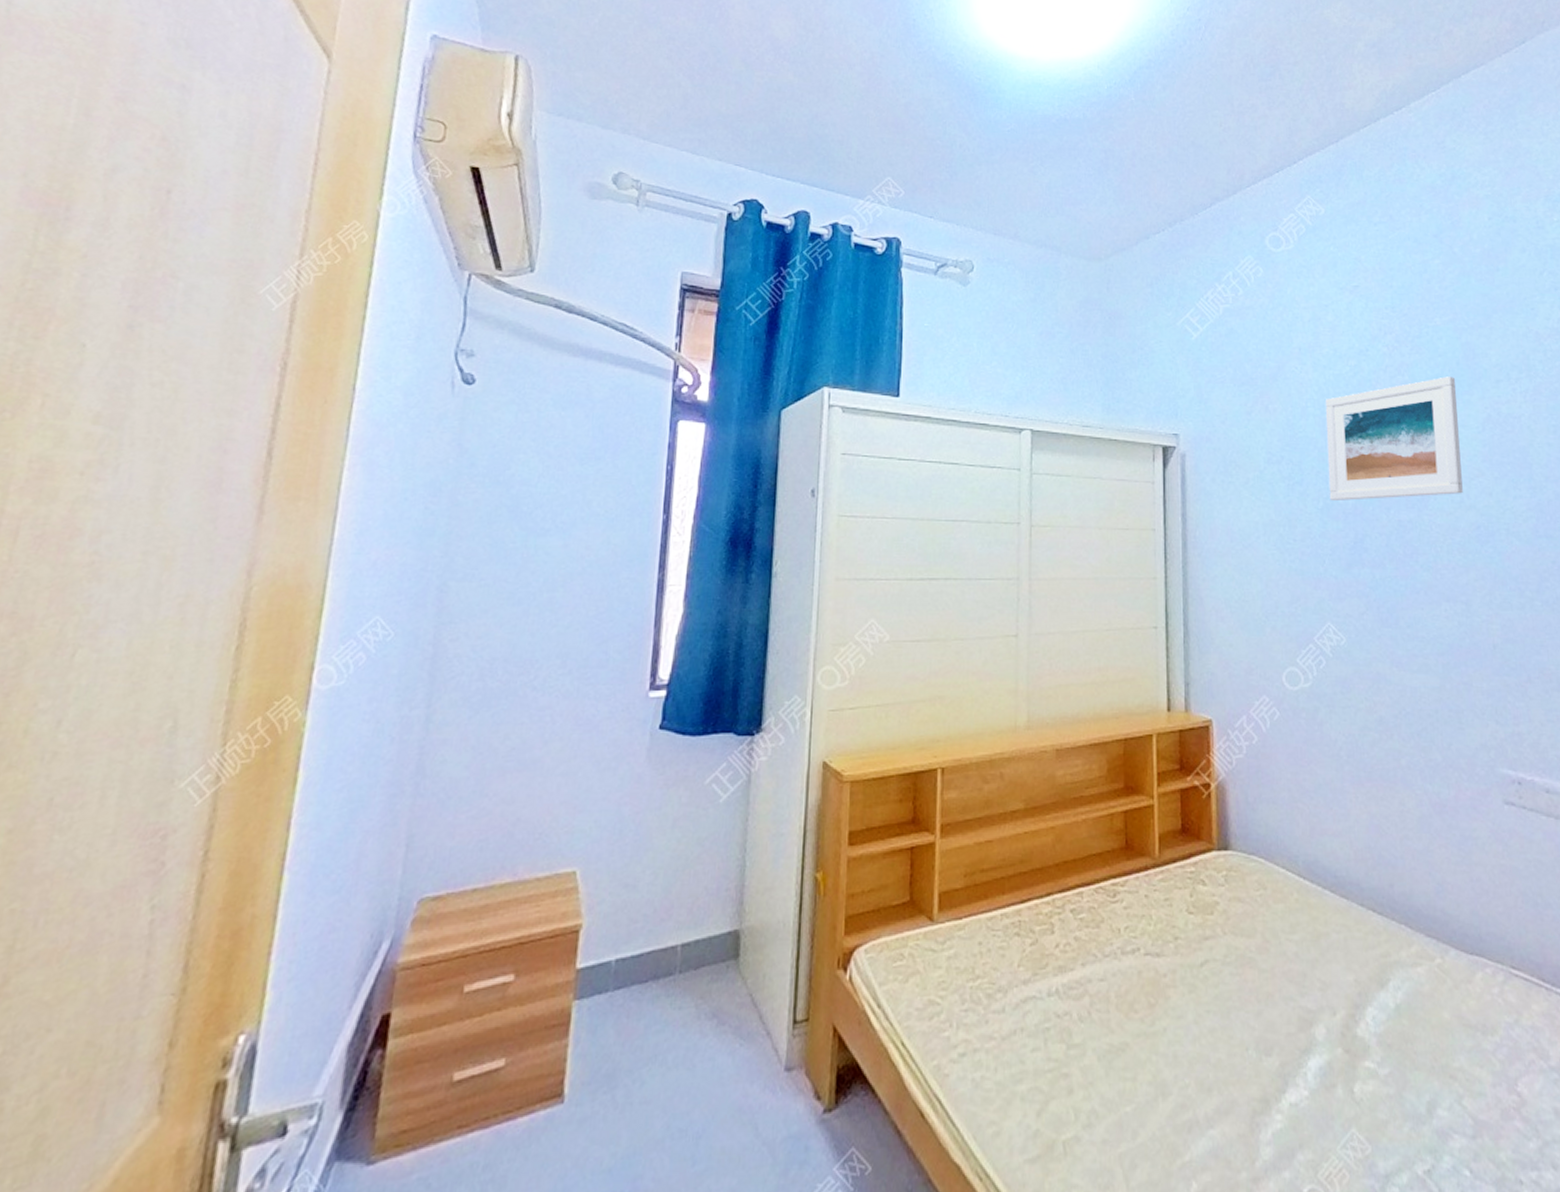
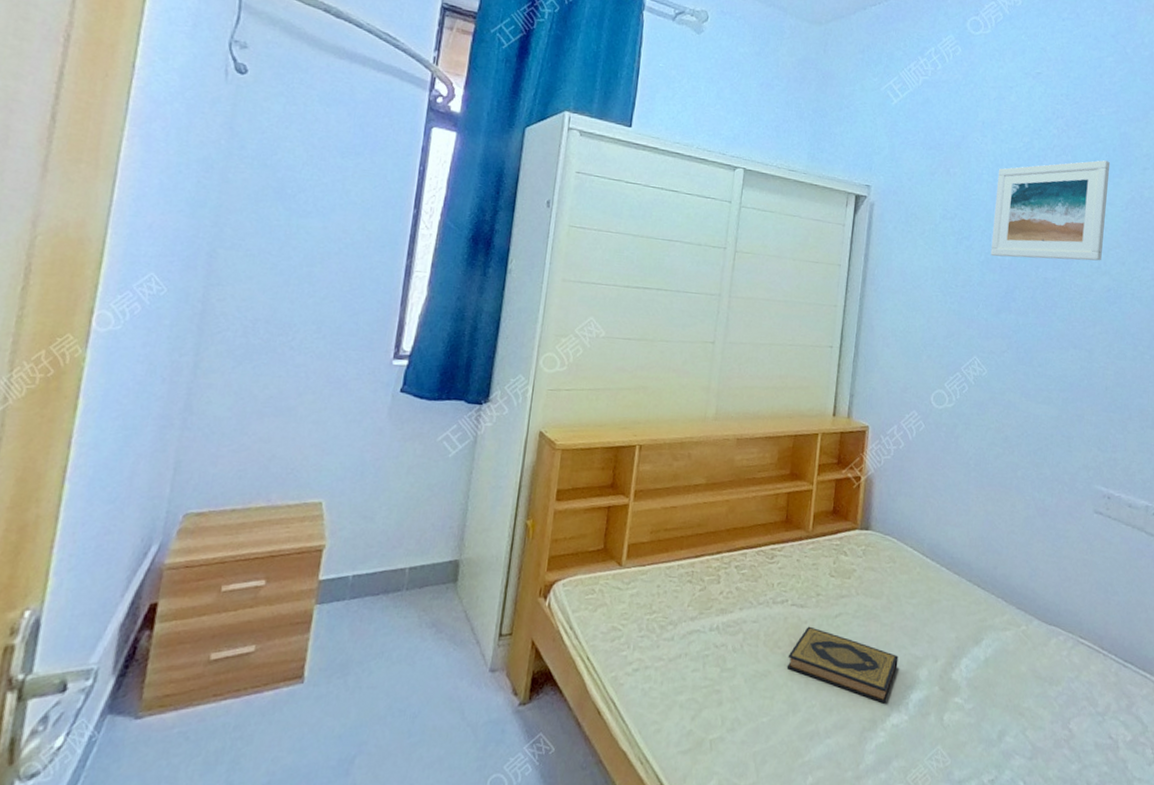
hardback book: none [1148,980,1287,1076] -> present [786,626,899,704]

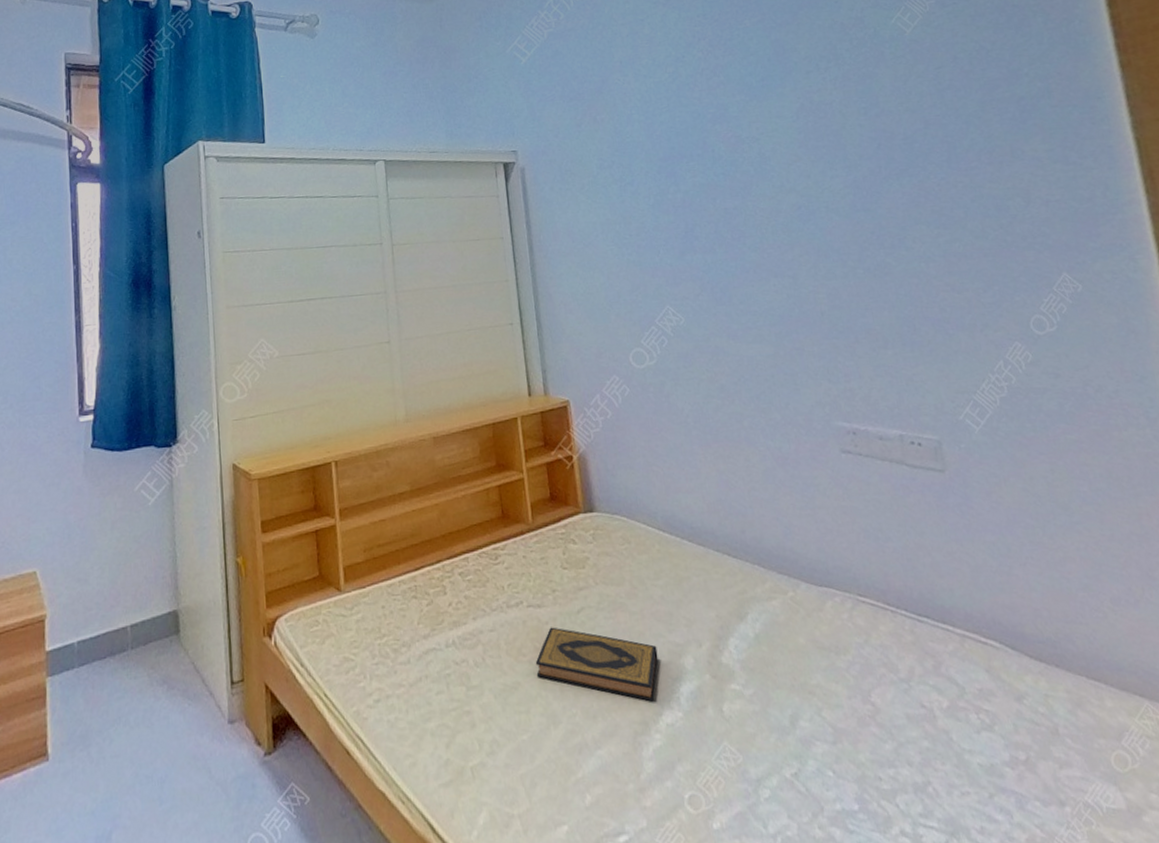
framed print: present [990,160,1110,261] -> none [648,73,783,196]

